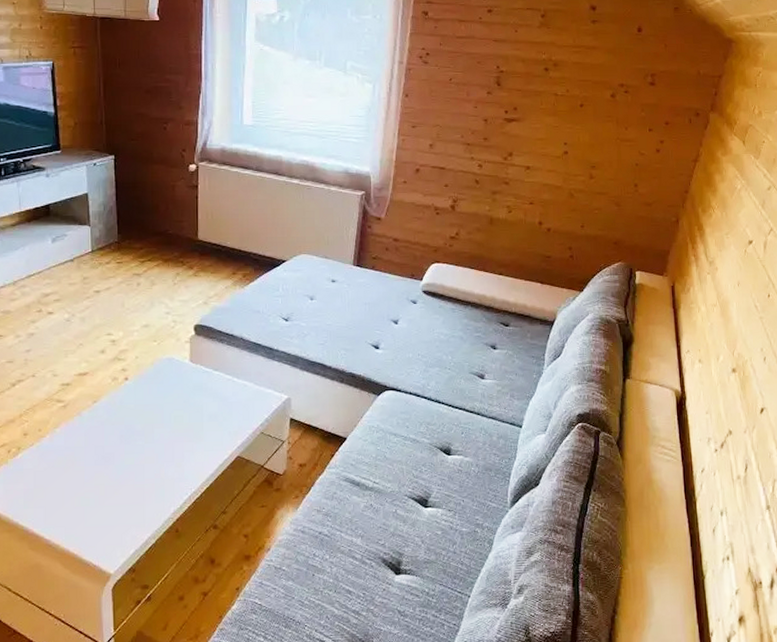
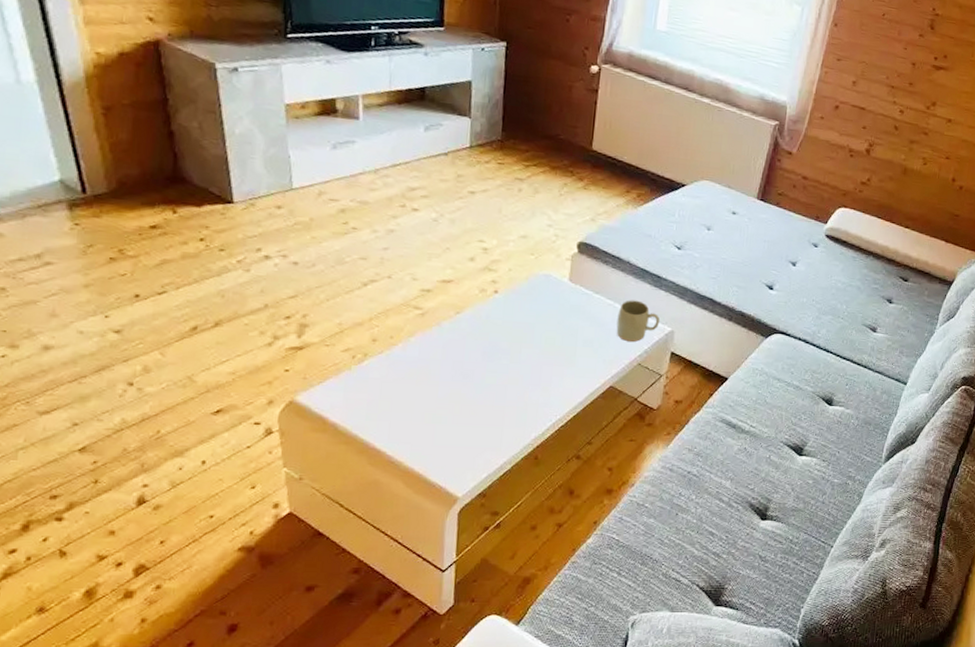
mug: none [237,373,276,412] -> present [616,300,660,342]

